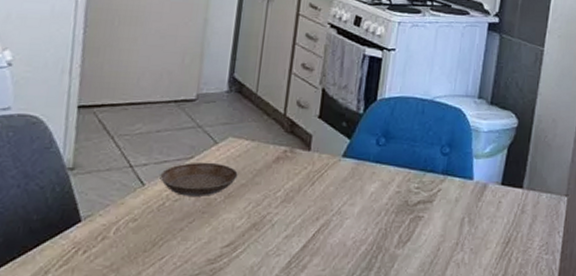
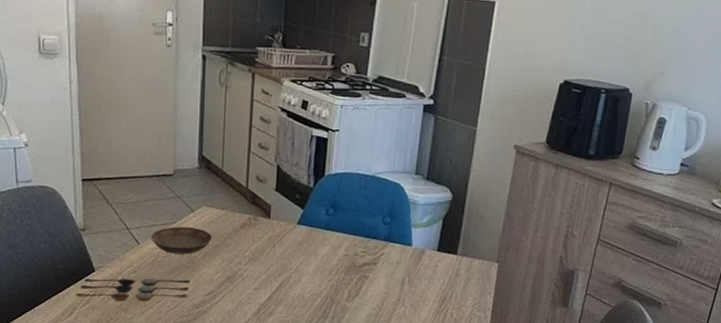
spoon: none [51,227,206,260] -> present [76,278,190,302]

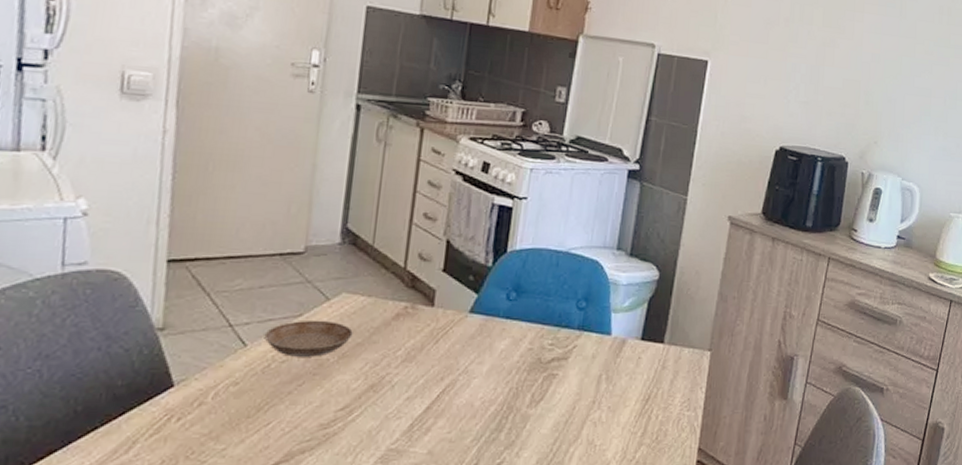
spoon: present [76,278,190,302] -> none [140,391,317,427]

